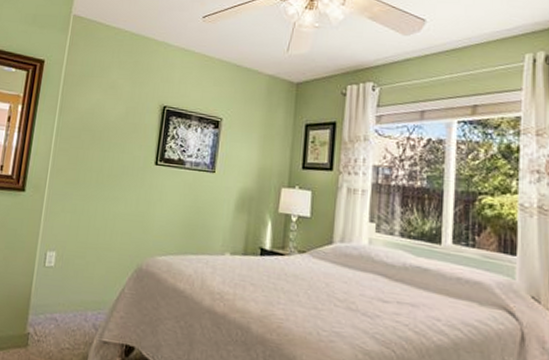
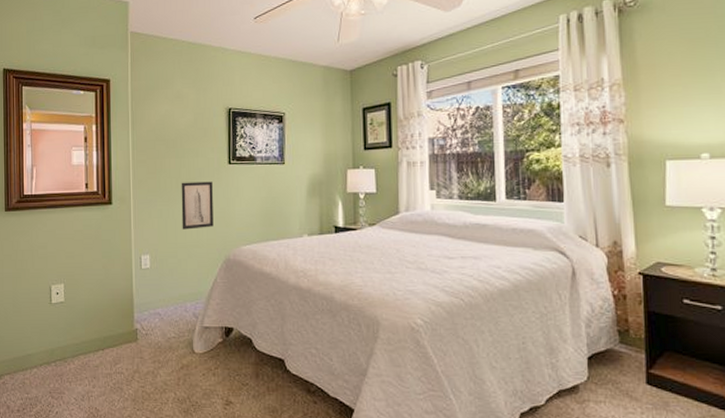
wall art: none [95,178,135,231] -> present [181,181,214,230]

